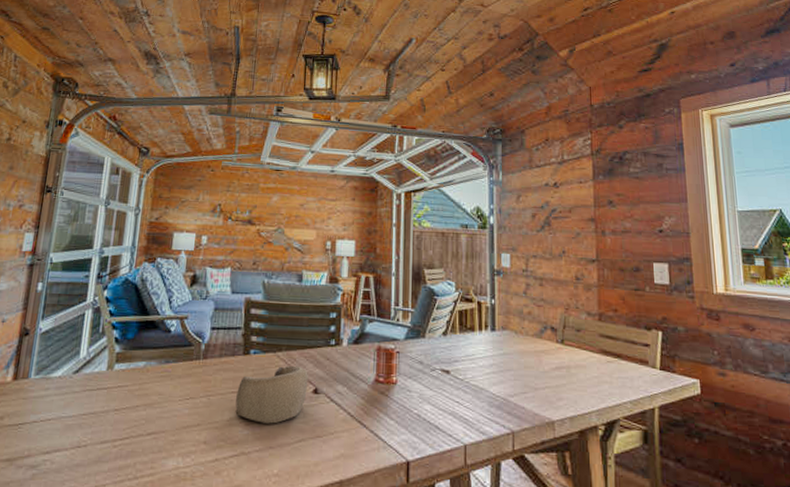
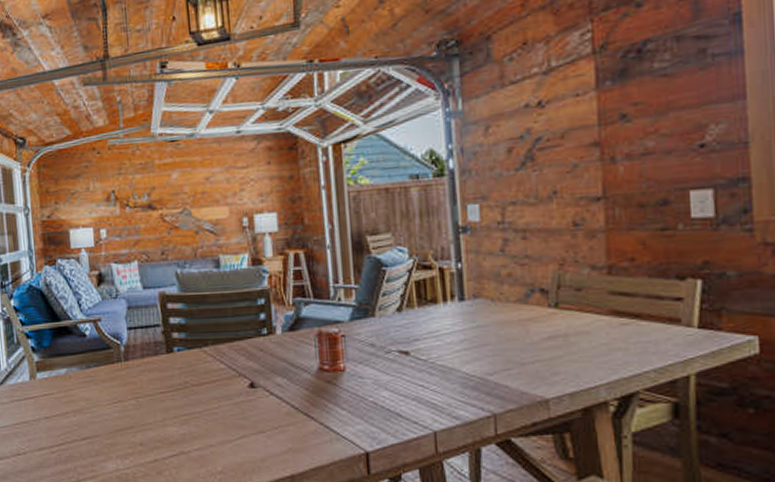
decorative bowl: present [235,365,308,424] -> none [166,360,243,422]

